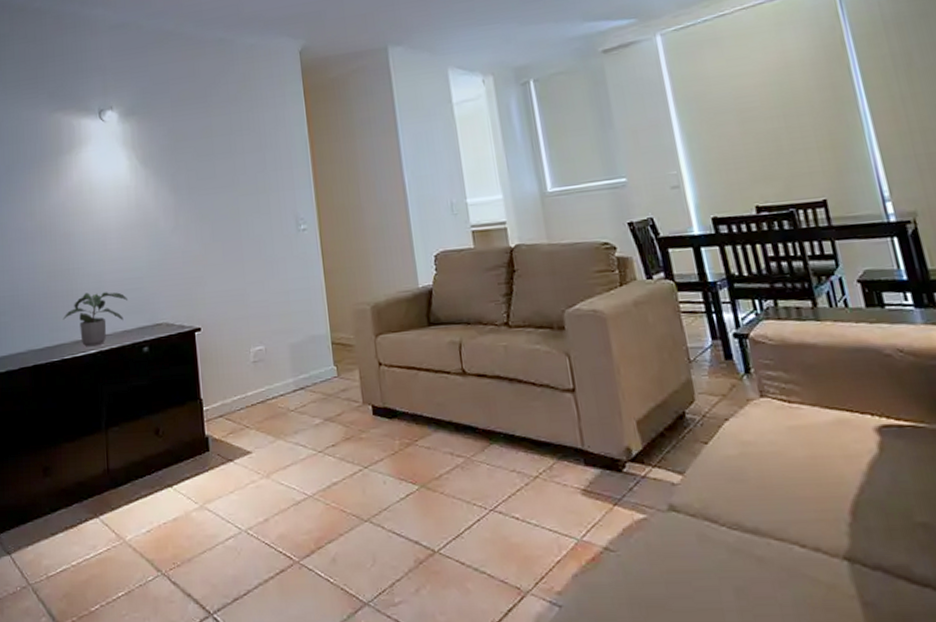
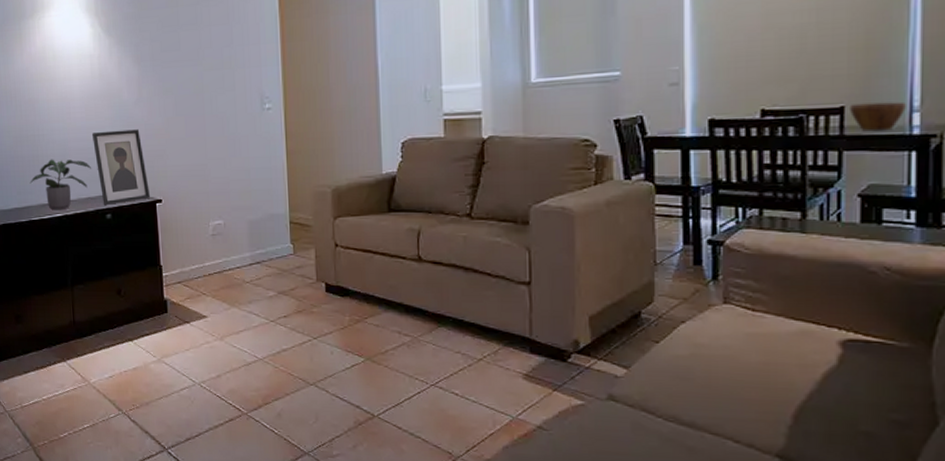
picture frame: none [128,257,190,338] -> present [91,129,151,206]
bowl: none [830,193,879,221] -> present [848,101,906,131]

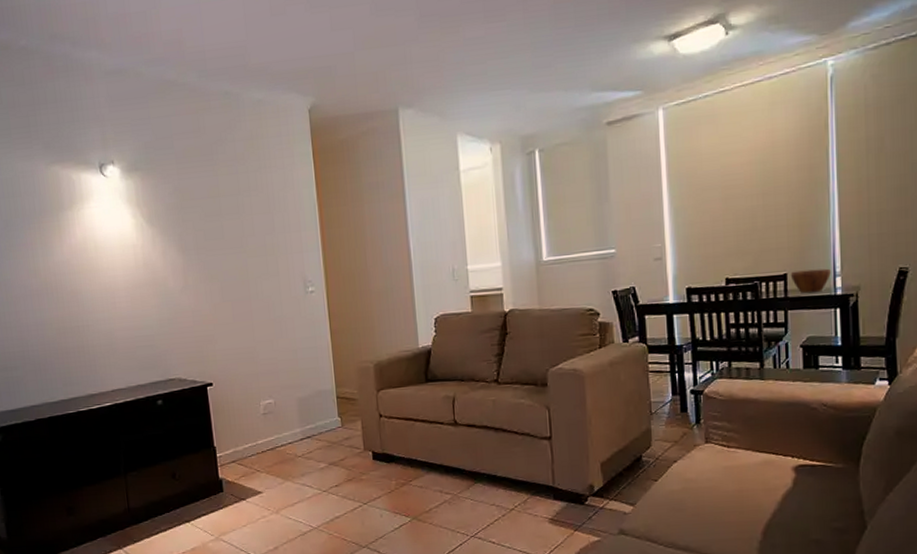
potted plant: present [29,159,92,211] -> none [75,348,141,400]
picture frame: present [91,129,151,206] -> none [138,316,202,392]

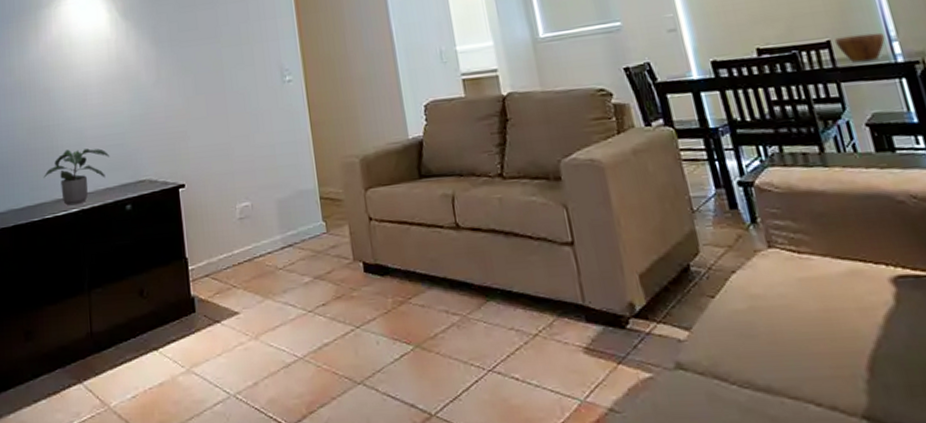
potted plant: none [75,348,141,400] -> present [43,148,110,206]

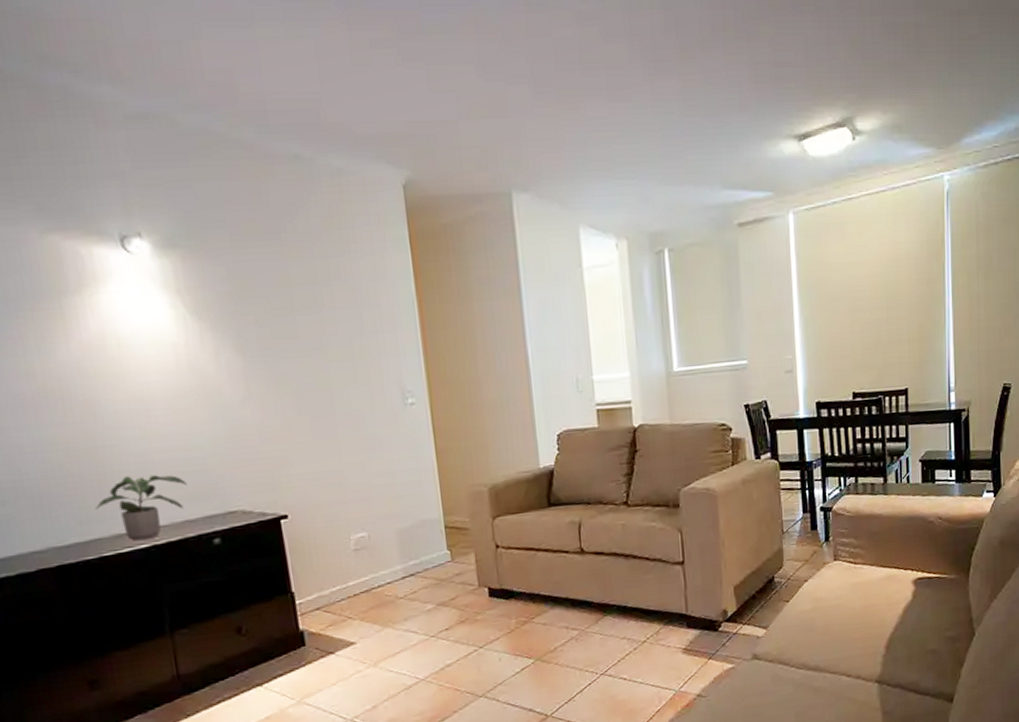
bowl: present [834,32,885,62] -> none [910,383,946,408]

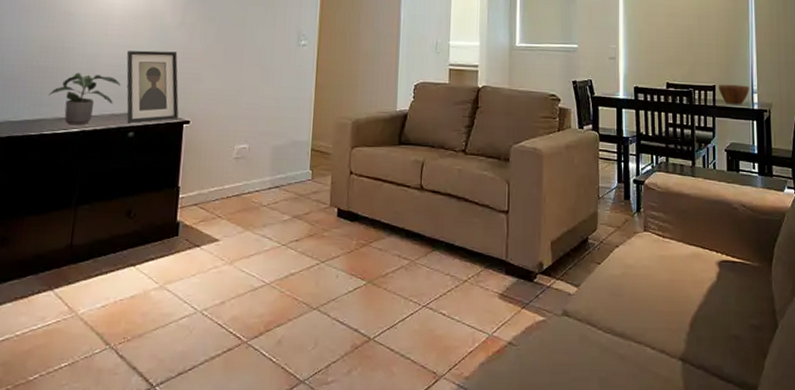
picture frame: none [183,433,273,529] -> present [126,50,179,124]
bowl: none [910,383,946,408] -> present [718,84,749,105]

